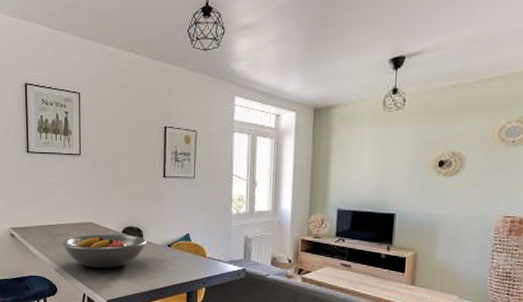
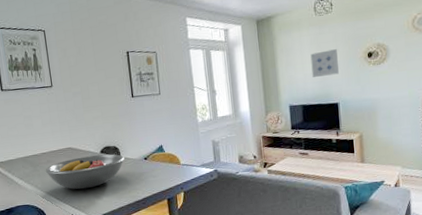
wall art: none [369,152,403,181] -> present [310,49,339,77]

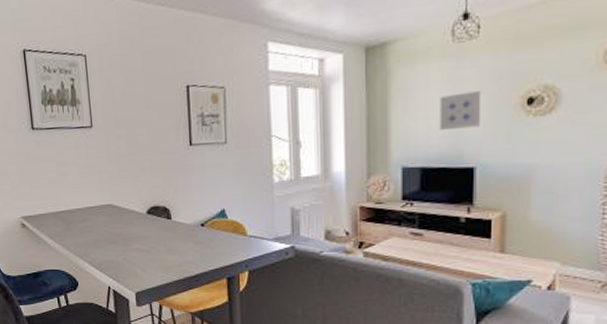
fruit bowl: present [45,154,124,190] -> none [79,216,176,257]

